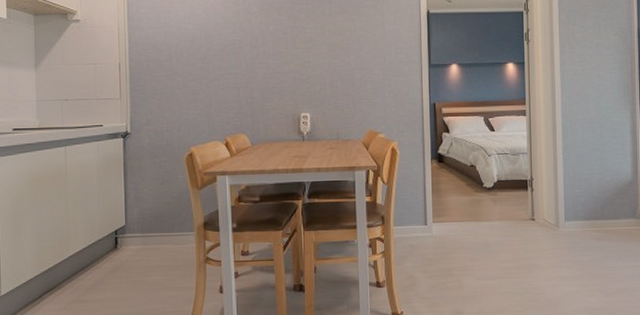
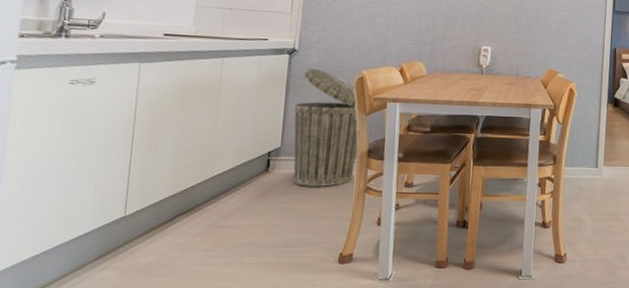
trash can: none [133,149,195,260] -> present [293,68,360,187]

